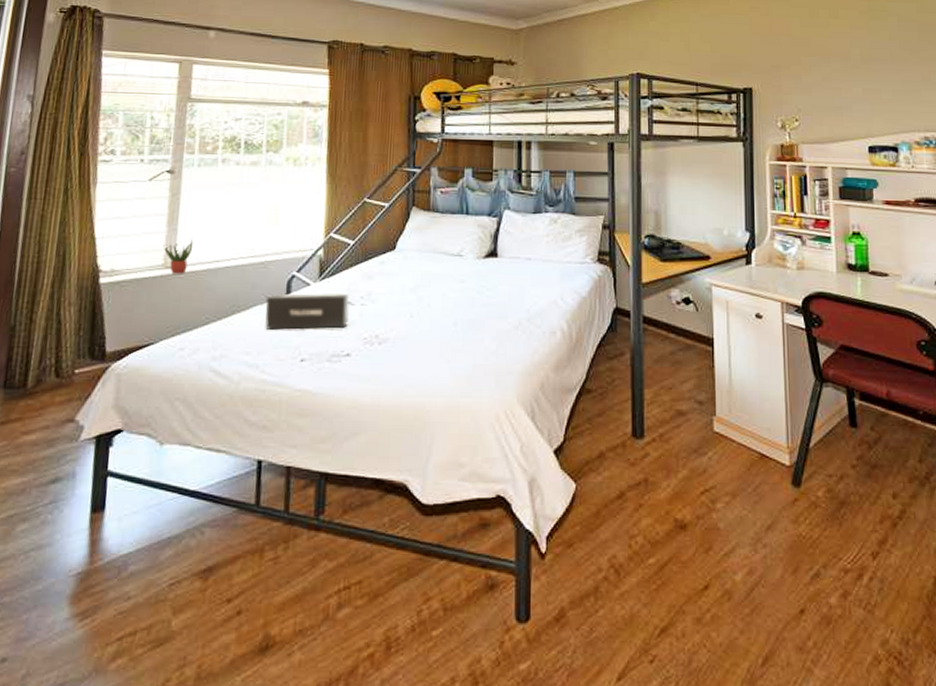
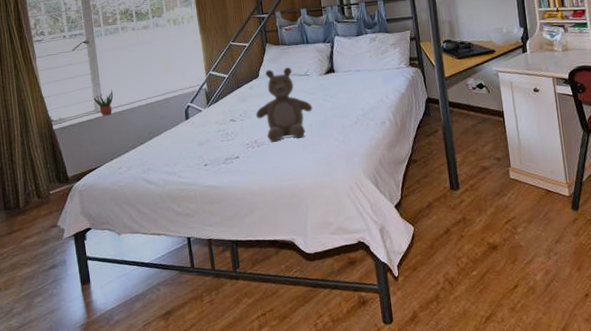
box: present [265,293,350,330] -> none [172,114,234,147]
teddy bear: none [383,242,461,340] -> present [256,67,313,142]

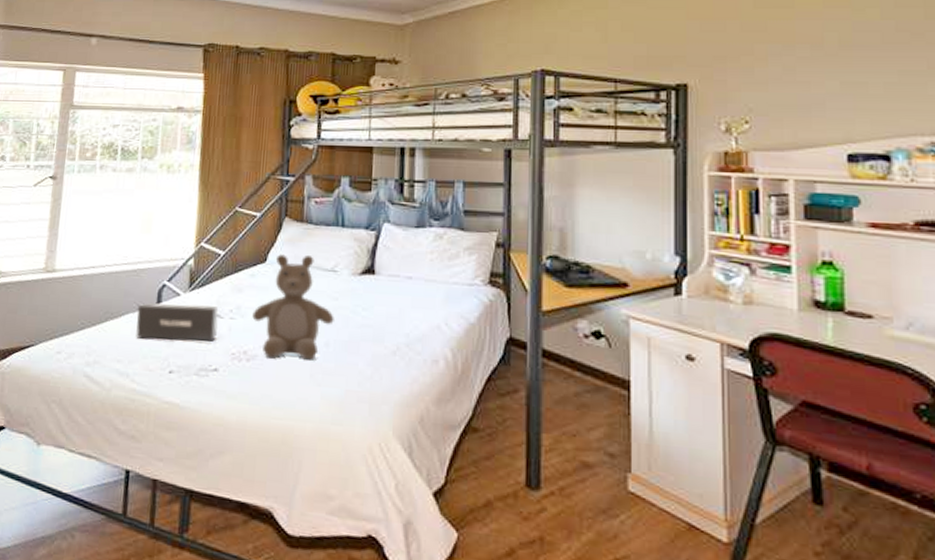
potted plant: present [92,89,114,116] -> none [45,245,72,279]
box: none [172,114,234,147] -> present [136,303,219,343]

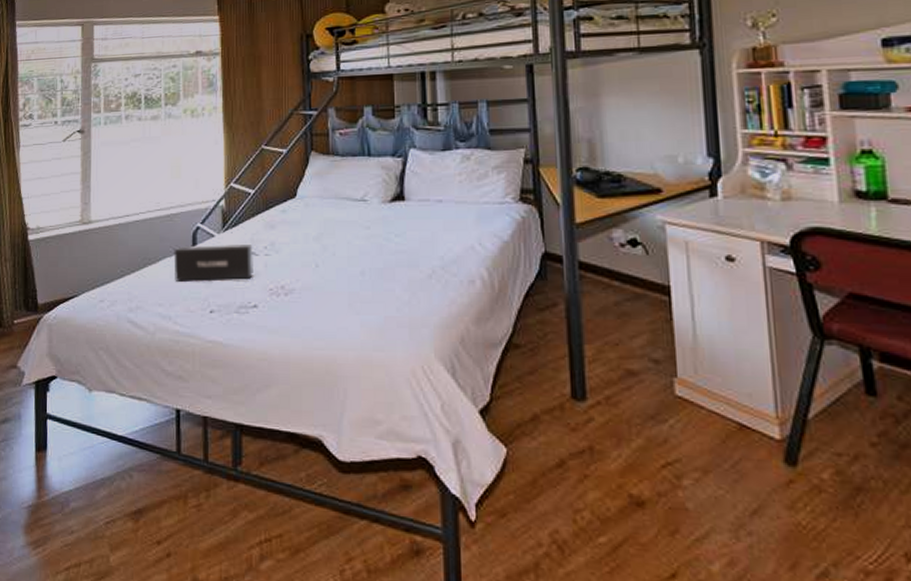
teddy bear: present [252,254,334,360] -> none [287,187,368,291]

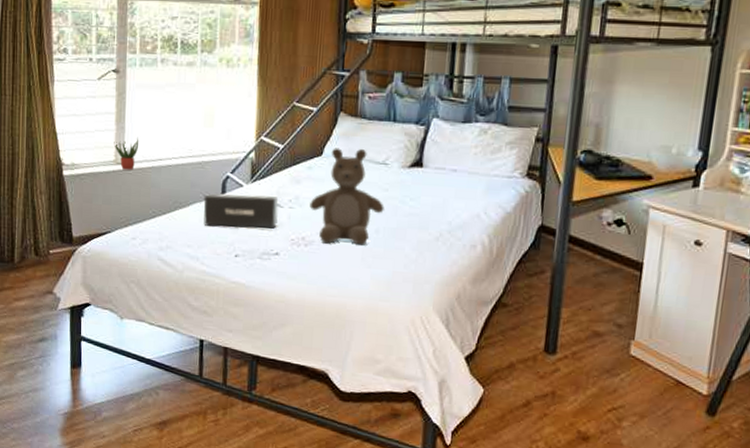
potted plant: none [79,196,105,229] -> present [114,138,139,171]
teddy bear: none [287,187,368,291] -> present [310,148,384,245]

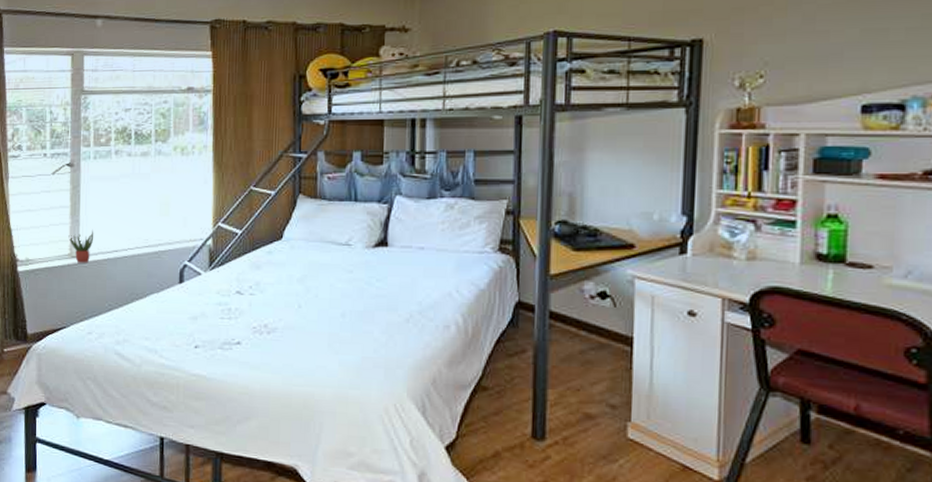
box: present [203,193,279,230] -> none [161,282,239,318]
teddy bear: present [310,148,384,245] -> none [271,231,350,330]

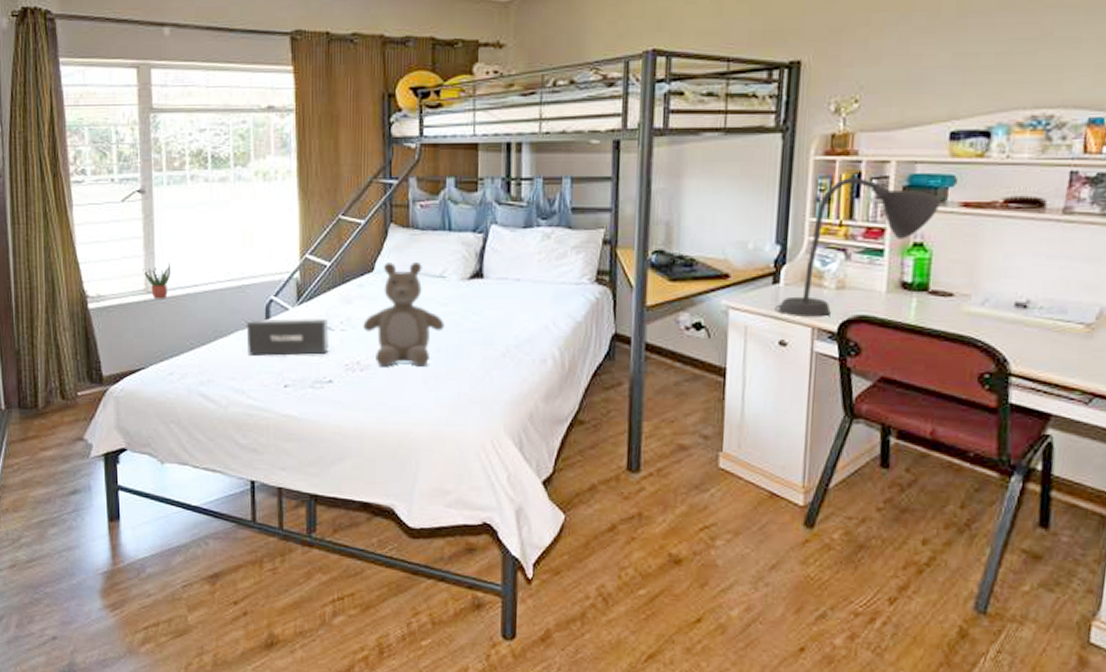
box: none [161,282,239,318] -> present [246,318,329,356]
teddy bear: none [271,231,350,330] -> present [363,262,445,367]
desk lamp: none [683,150,855,289] -> present [775,177,941,318]

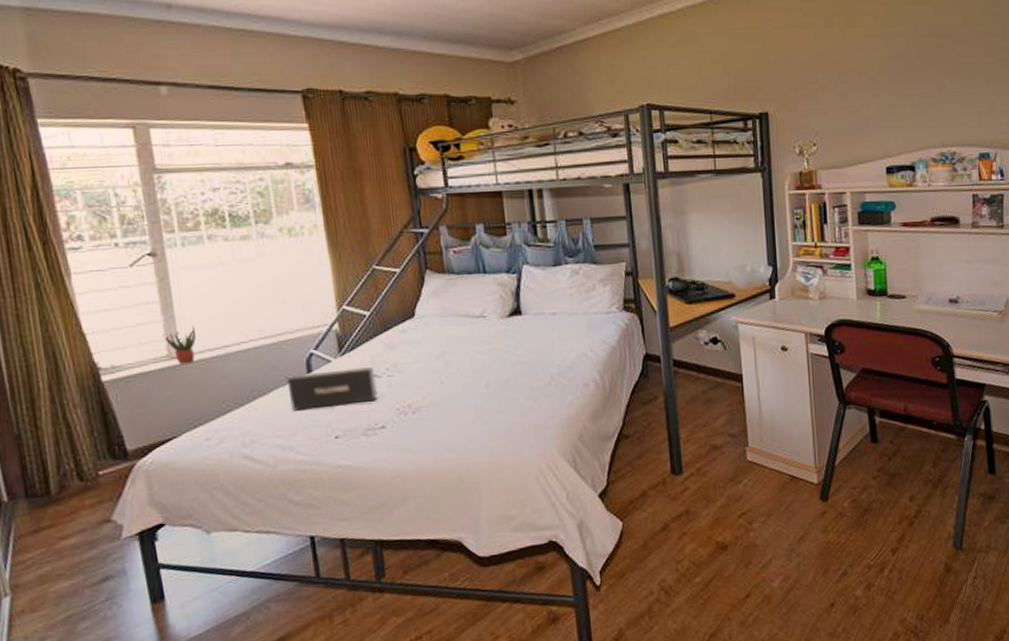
teddy bear: present [363,262,445,367] -> none [410,305,491,408]
desk lamp: present [775,177,941,318] -> none [774,207,887,326]

